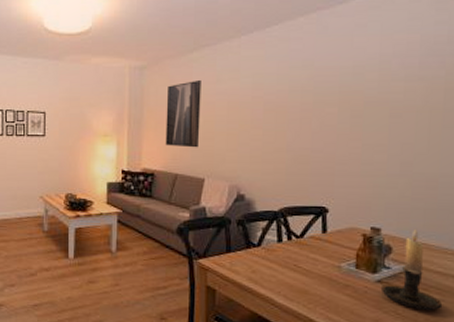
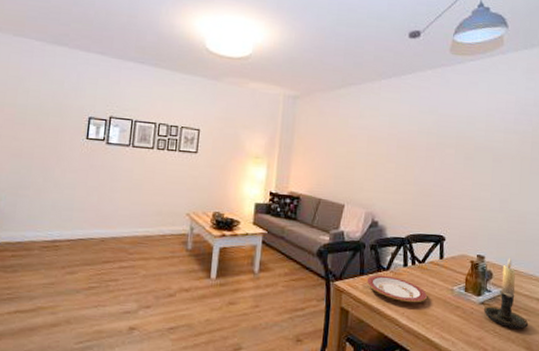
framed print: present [165,79,201,148] -> none [312,113,347,176]
plate: none [234,251,309,282] -> present [366,274,428,303]

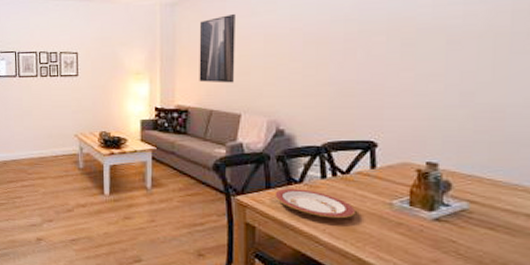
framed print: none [312,113,347,176] -> present [199,13,235,83]
candle holder: present [483,257,529,330] -> none [438,163,513,252]

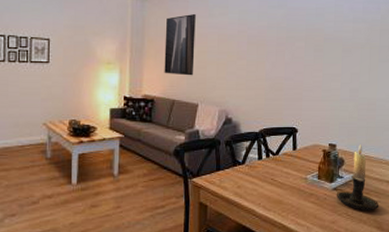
plate: present [275,188,356,219] -> none [223,169,283,194]
candle holder: none [438,163,513,252] -> present [336,143,379,211]

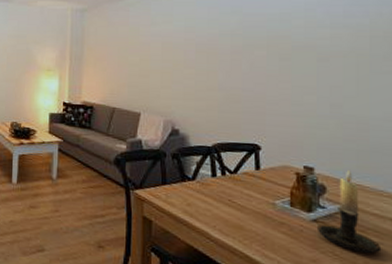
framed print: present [164,13,196,76] -> none [104,22,137,84]

